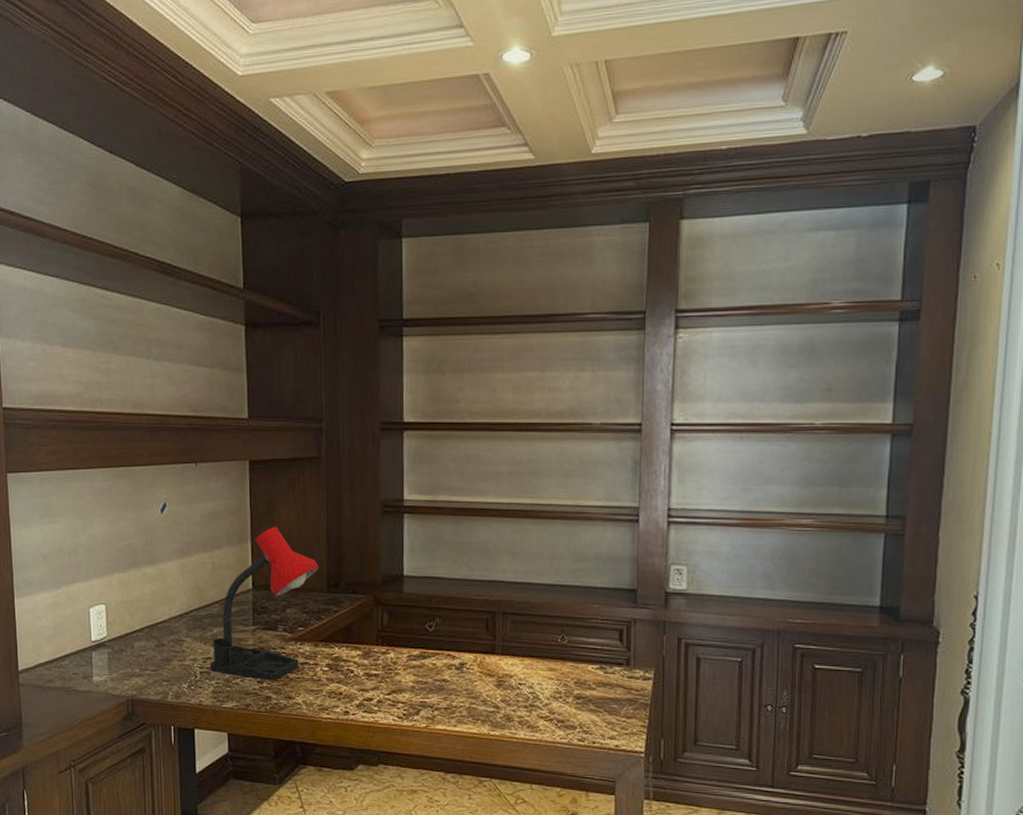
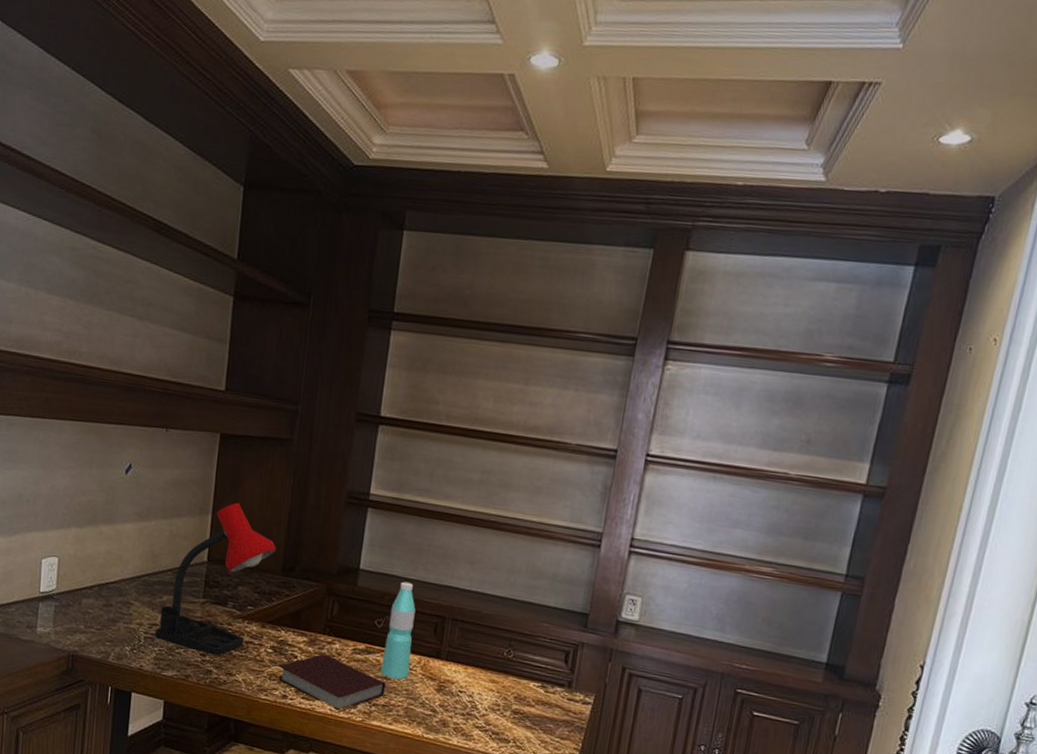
book: none [337,665,445,718] -> present [278,654,386,709]
water bottle: none [438,582,466,680] -> present [380,581,416,680]

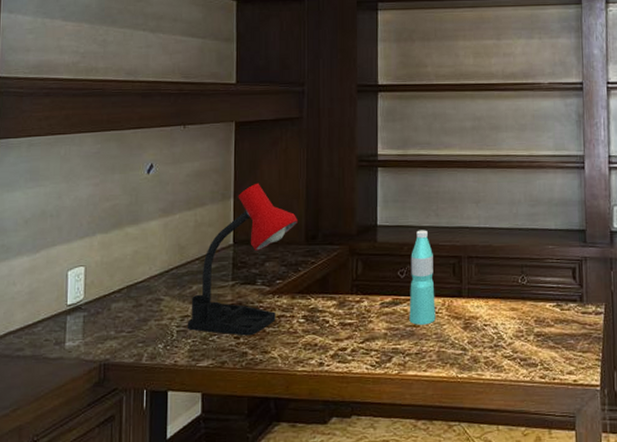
book: present [278,654,386,709] -> none [313,314,416,366]

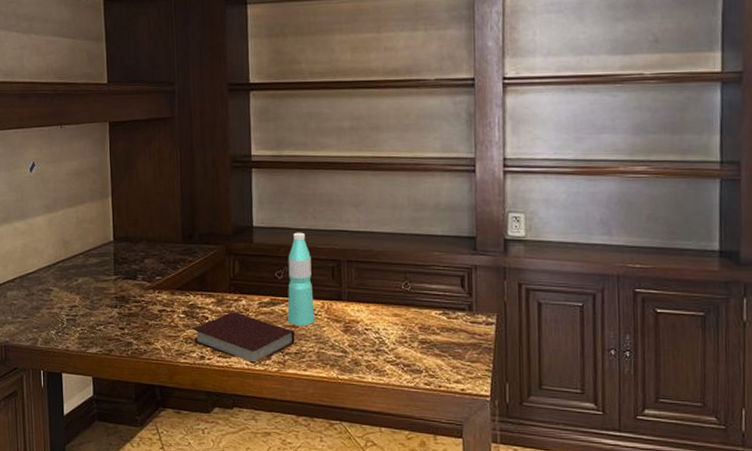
desk lamp: present [187,183,299,336] -> none [75,182,175,327]
book: none [313,314,416,366] -> present [193,312,295,363]

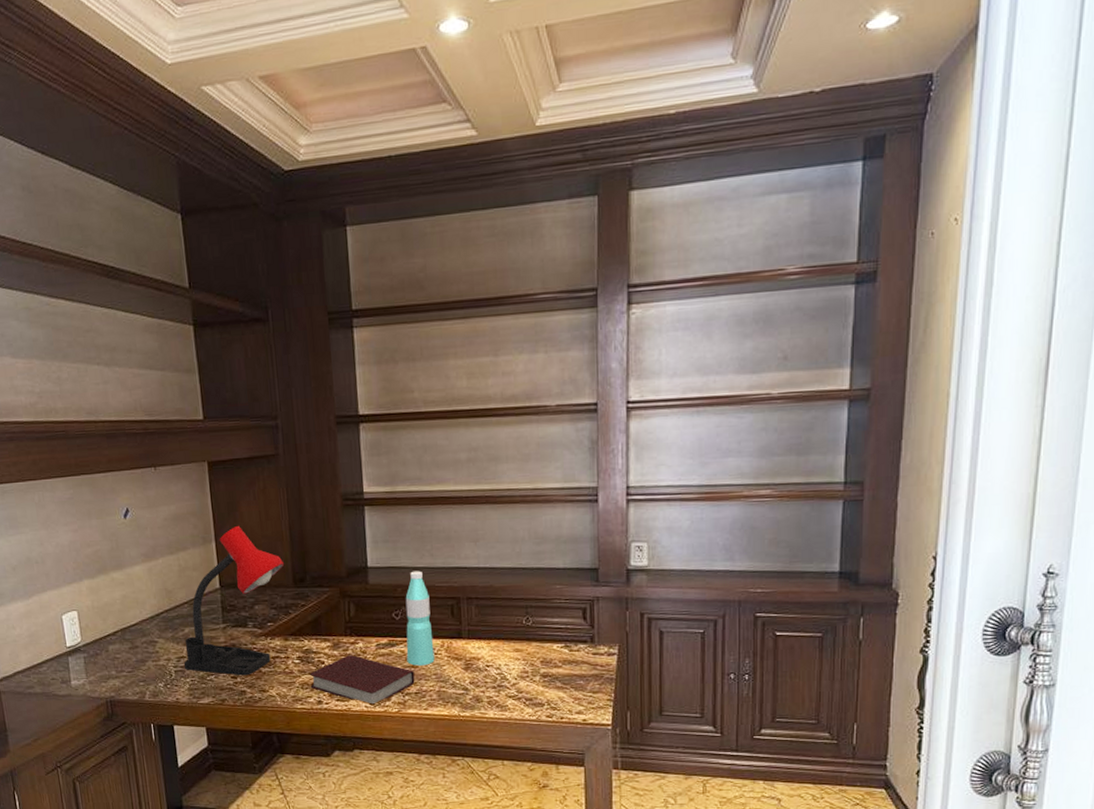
desk lamp: none [75,182,175,327] -> present [183,525,285,676]

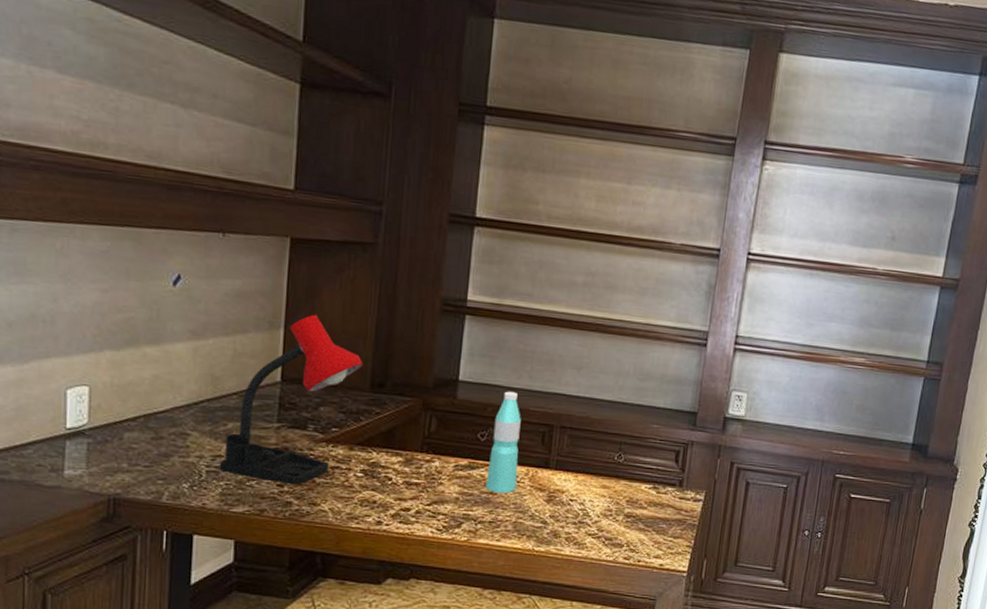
book: present [309,655,415,705] -> none [371,473,492,531]

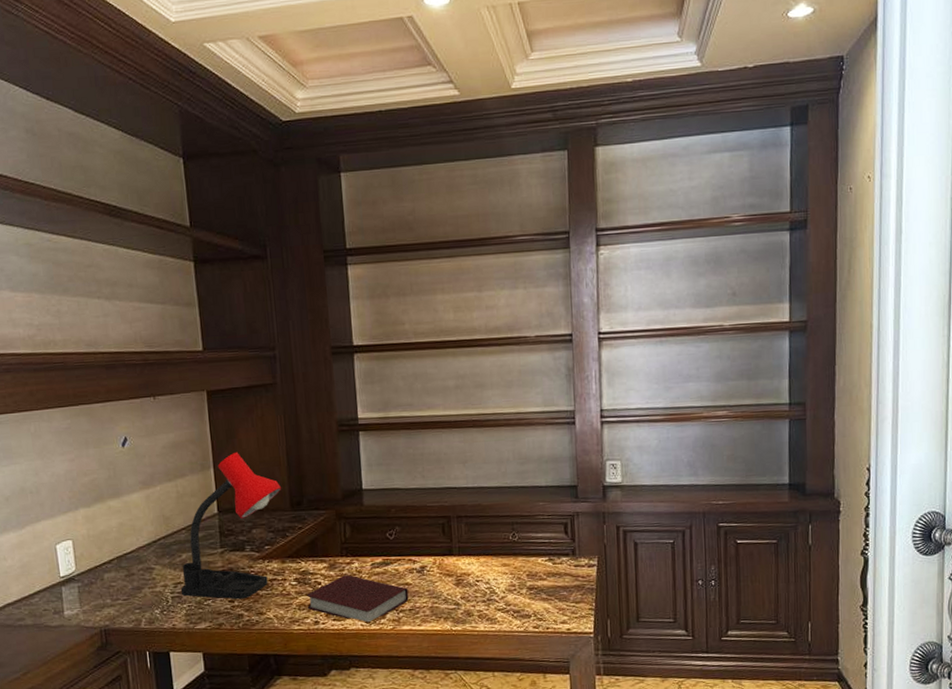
book: none [371,473,492,531] -> present [306,575,409,623]
water bottle: present [485,391,521,493] -> none [398,491,427,583]

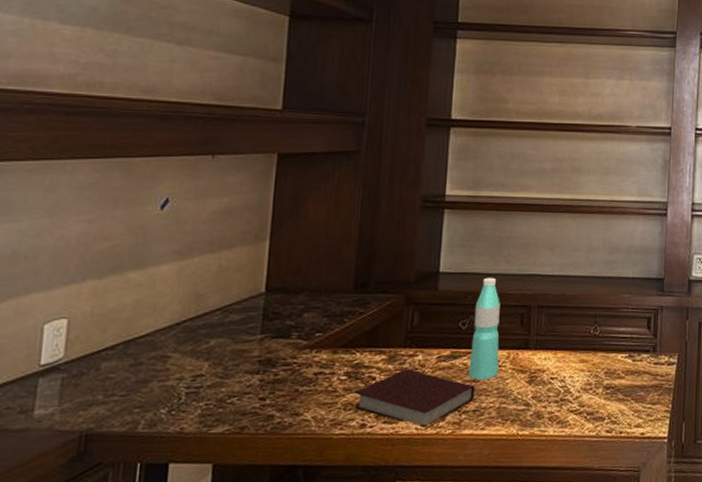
desk lamp: present [180,451,282,600] -> none [199,223,348,397]
water bottle: none [398,491,427,583] -> present [468,277,500,380]

